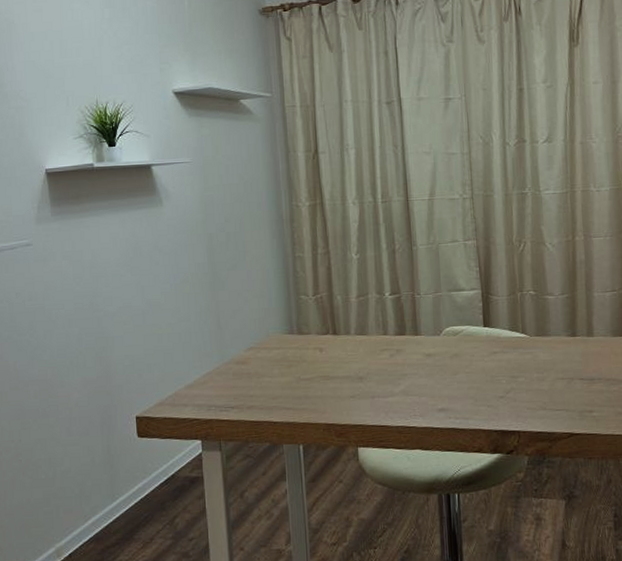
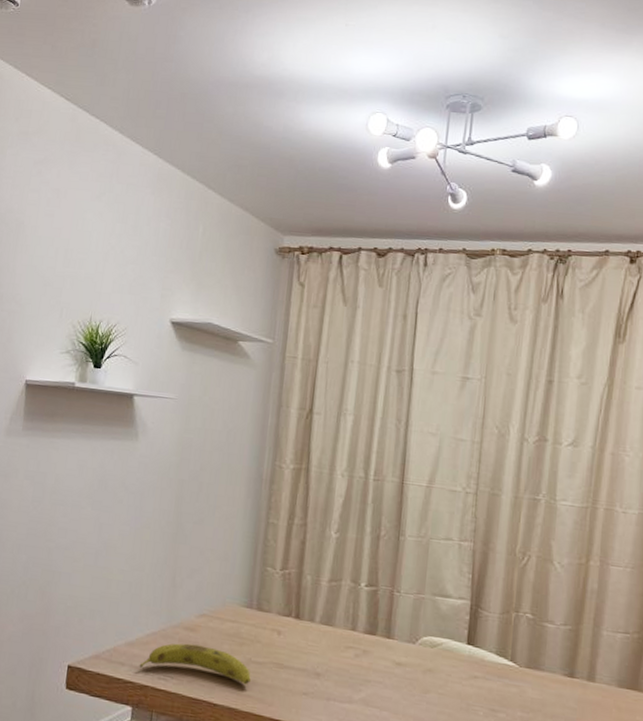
fruit: none [201,374,303,405] -> present [139,643,251,685]

